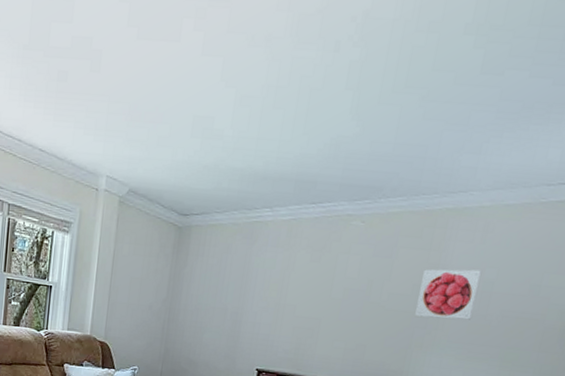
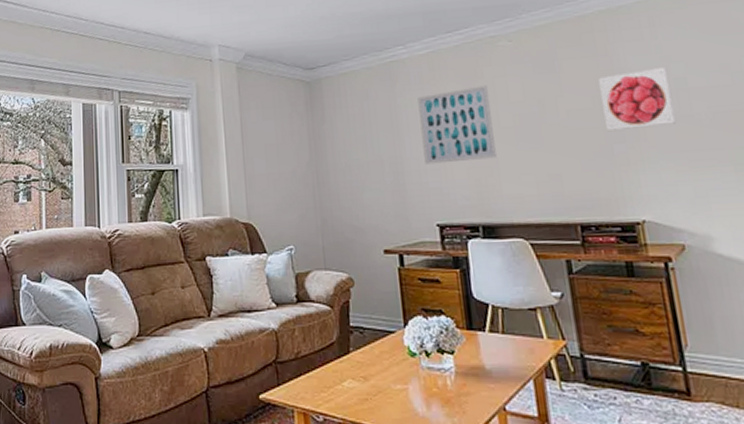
wall art: none [261,258,332,323] -> present [417,85,497,165]

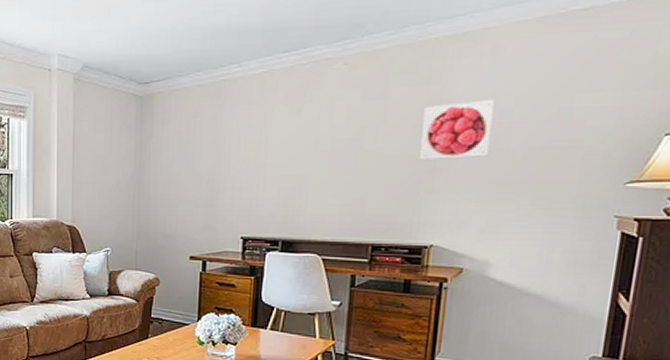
wall art: present [417,85,497,165] -> none [240,109,315,182]

